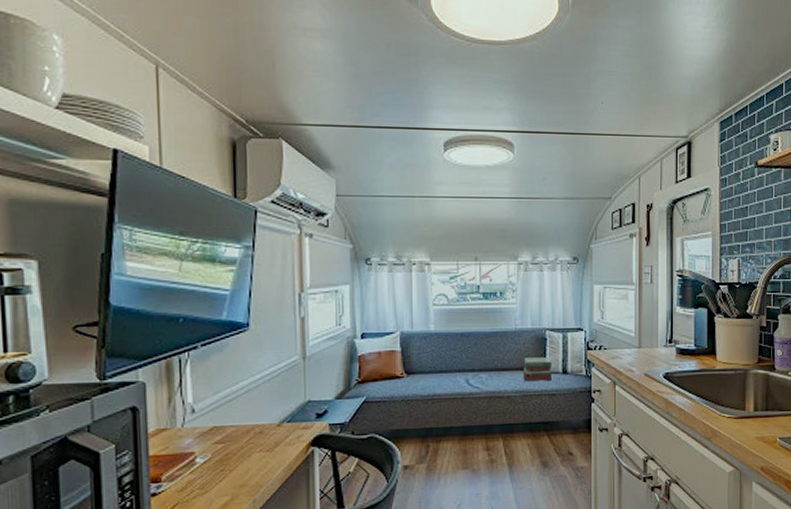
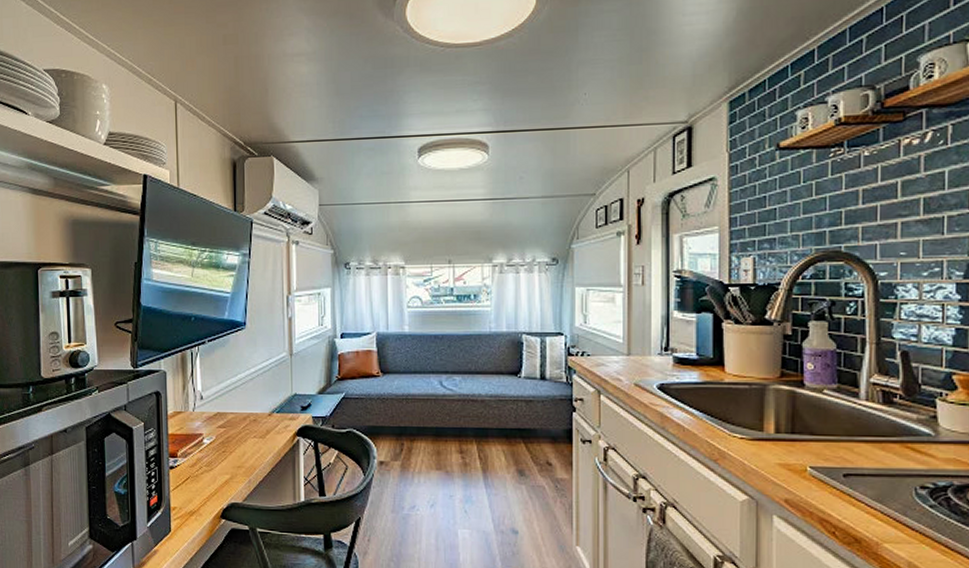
books: present [523,357,552,382] -> none [498,362,528,387]

